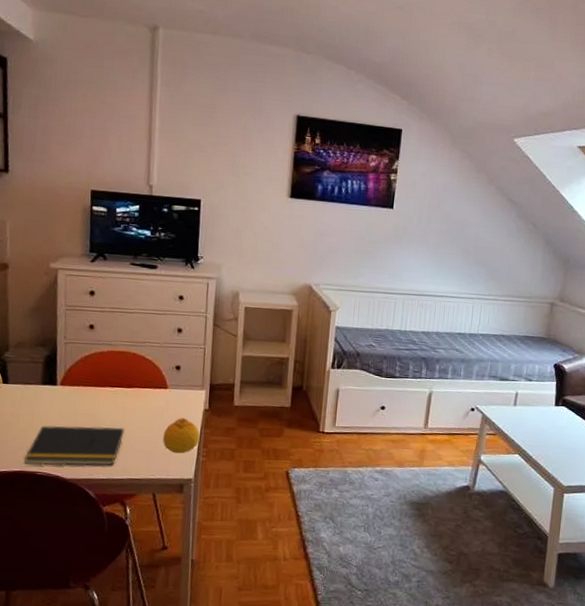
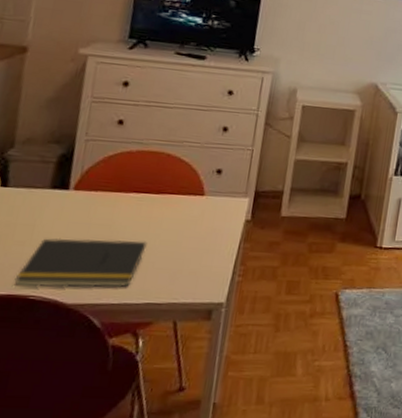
fruit: present [163,418,200,454] -> none [192,230,238,273]

